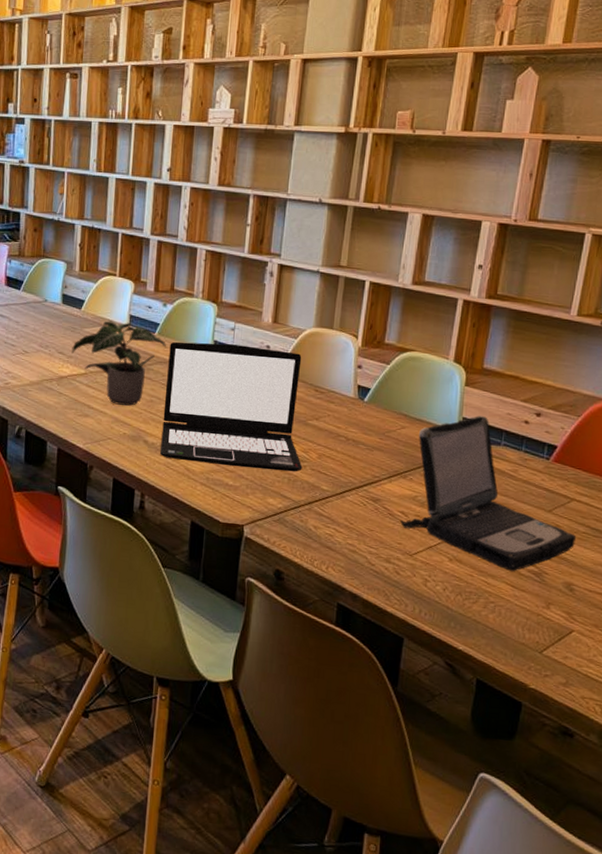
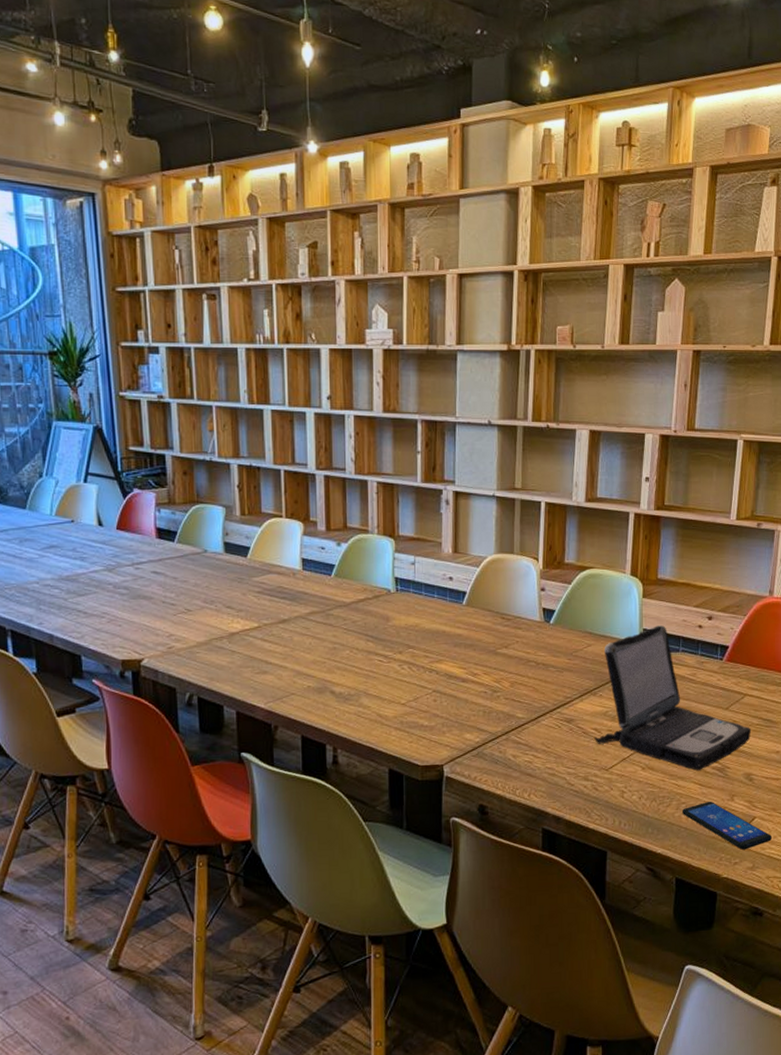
potted plant: present [72,320,167,406] -> none [241,566,346,657]
laptop: present [160,341,302,472] -> none [348,579,496,707]
smartphone: none [489,605,591,663] -> present [681,801,772,850]

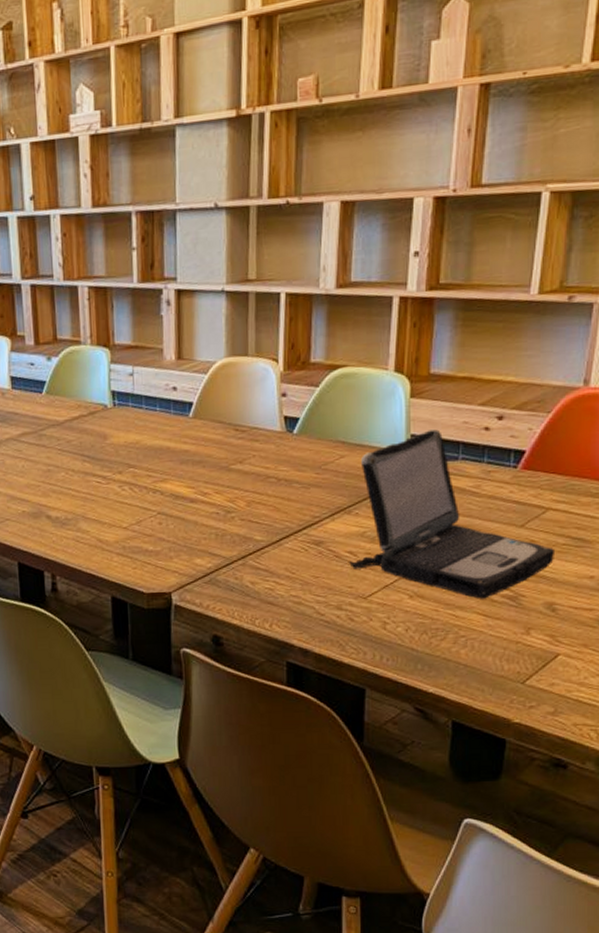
smartphone: present [681,801,772,850] -> none [460,634,581,691]

